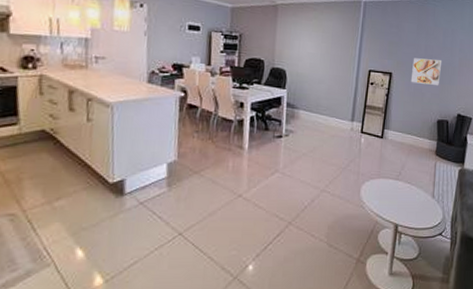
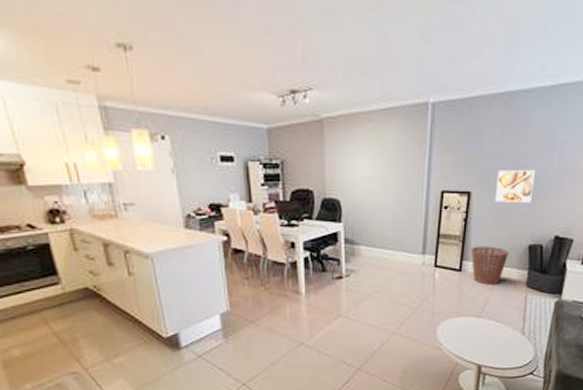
basket: none [391,117,421,152] -> present [470,246,509,285]

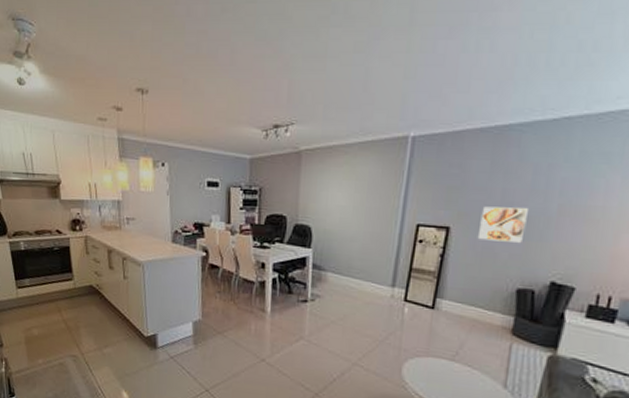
basket: present [470,246,509,285] -> none [446,284,491,328]

